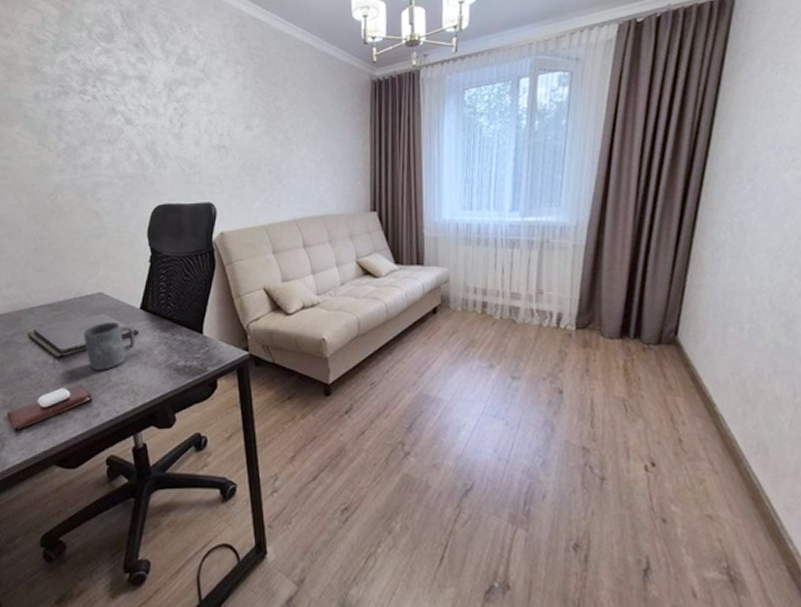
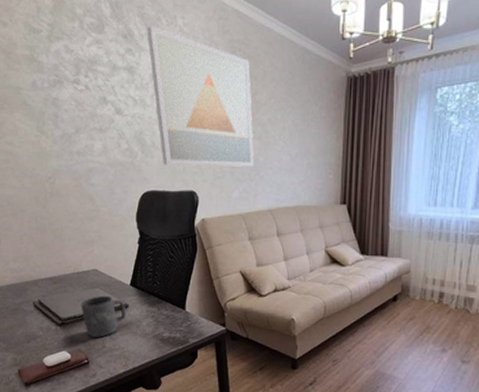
wall art: none [159,34,277,176] -> present [146,26,255,167]

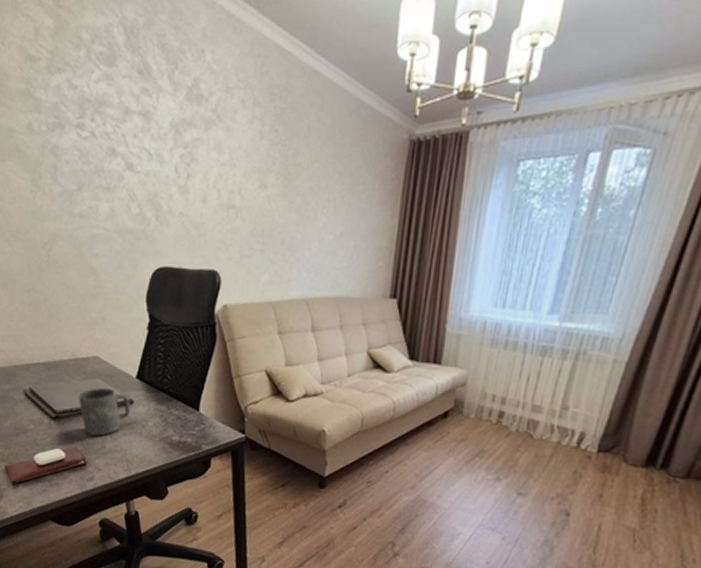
wall art: present [146,26,255,167] -> none [167,60,292,245]

